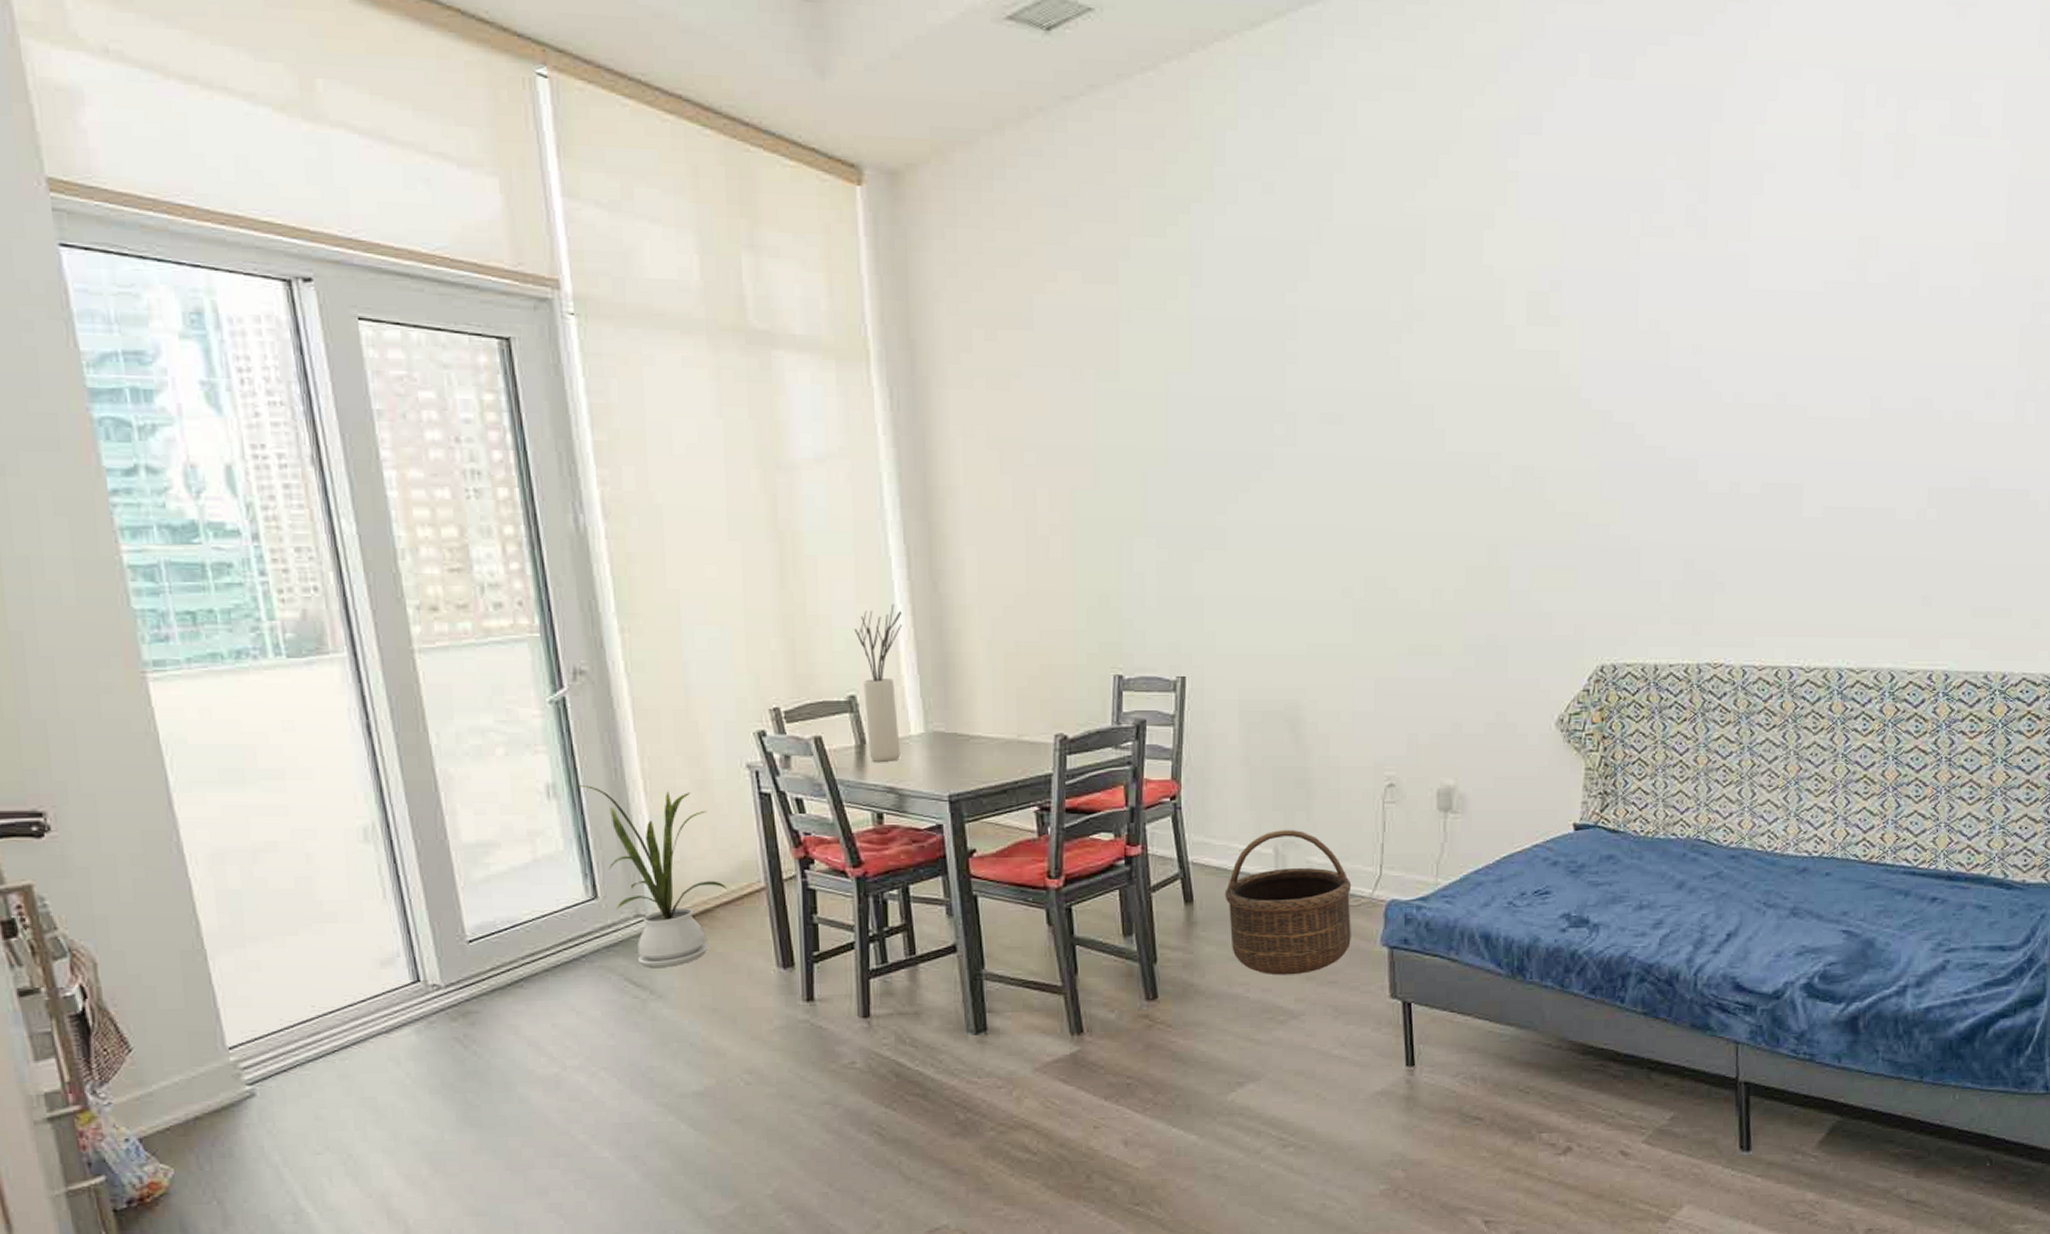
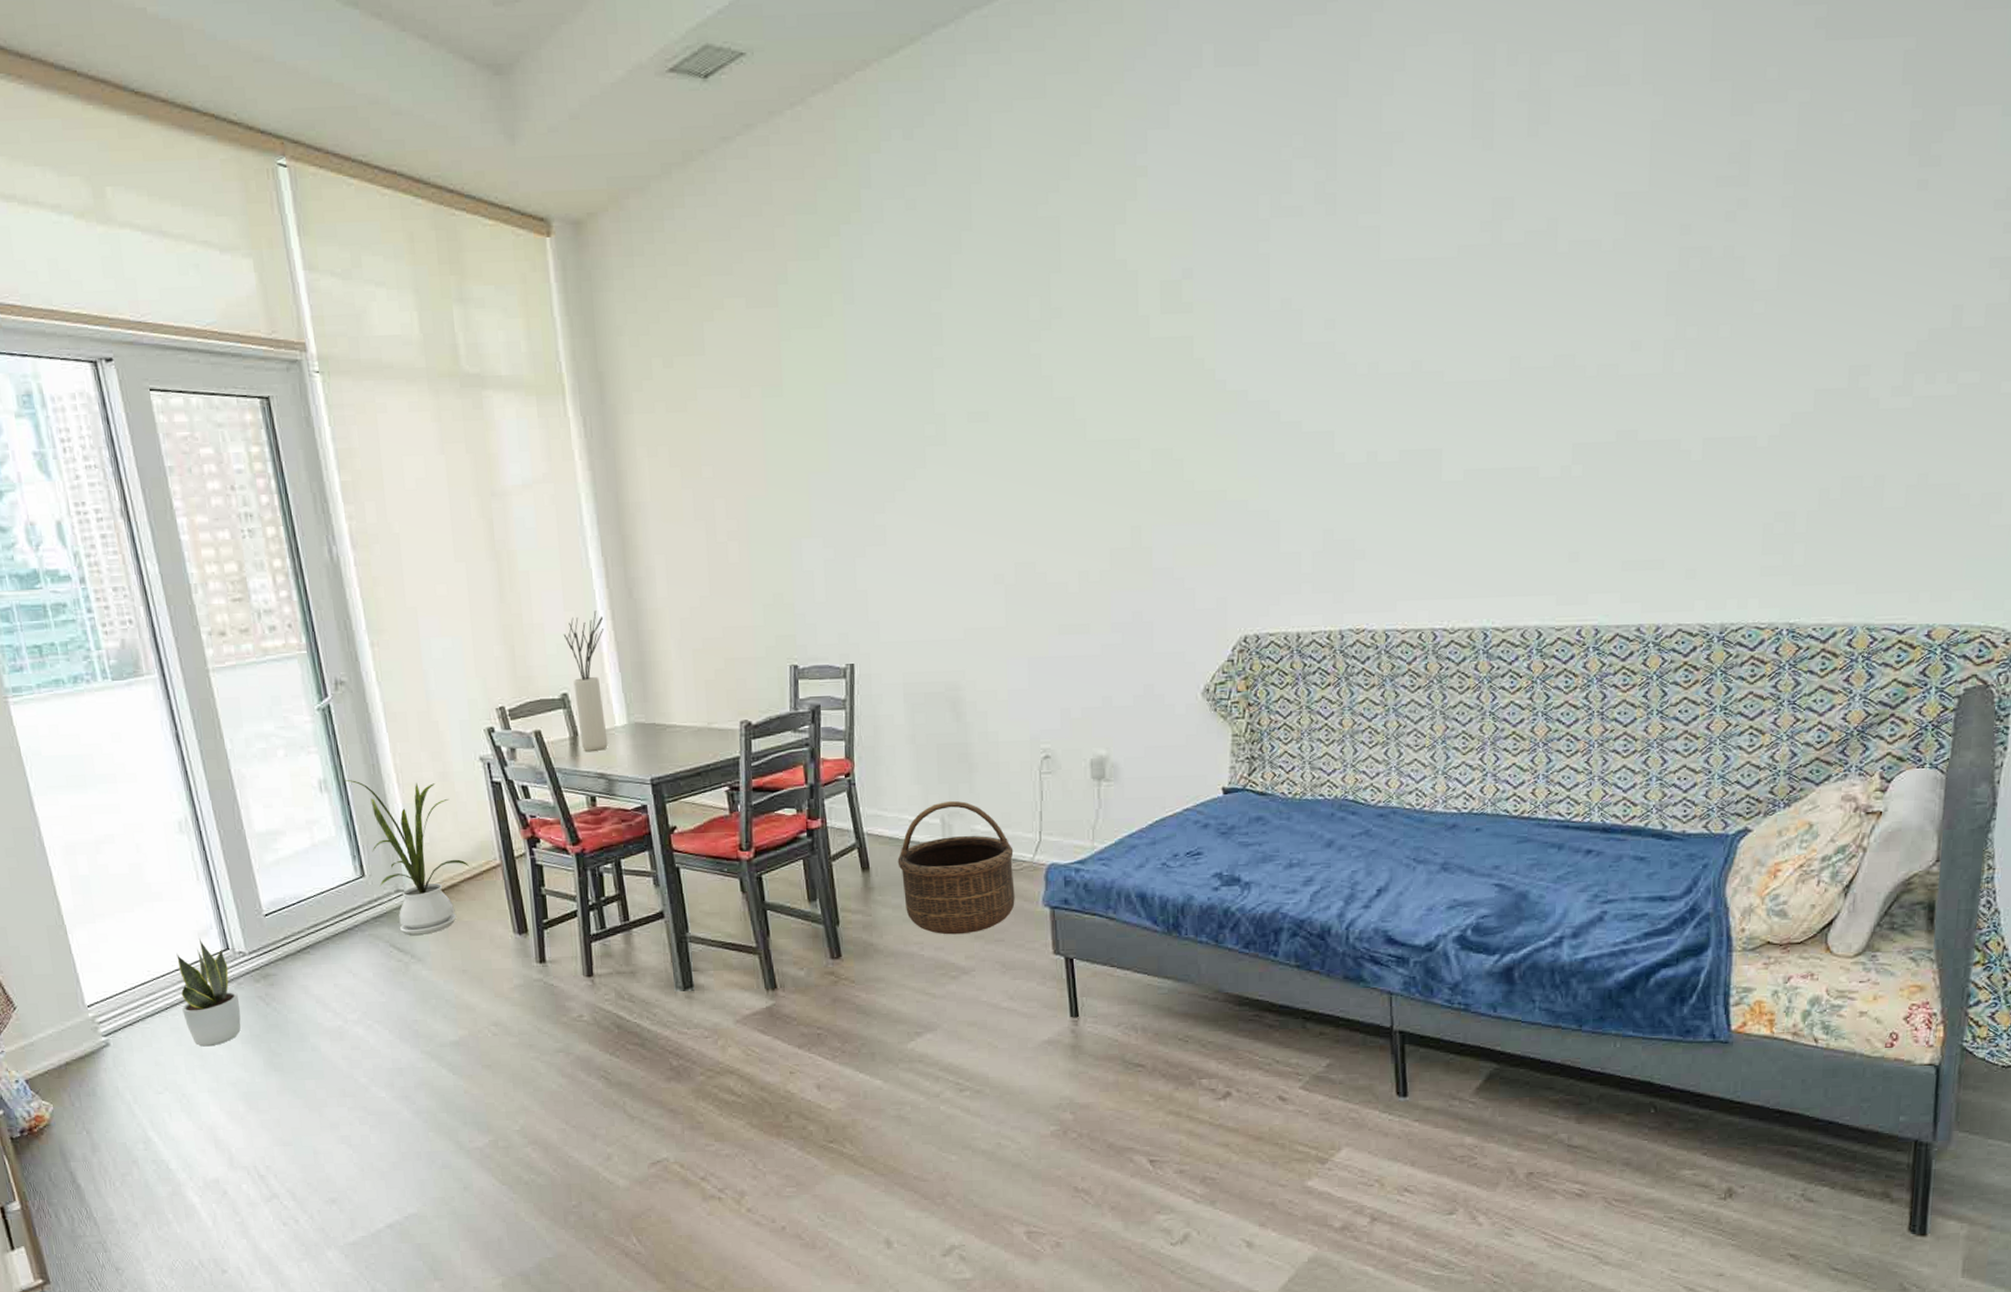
potted plant: none [351,968,431,1098] -> present [176,938,241,1047]

